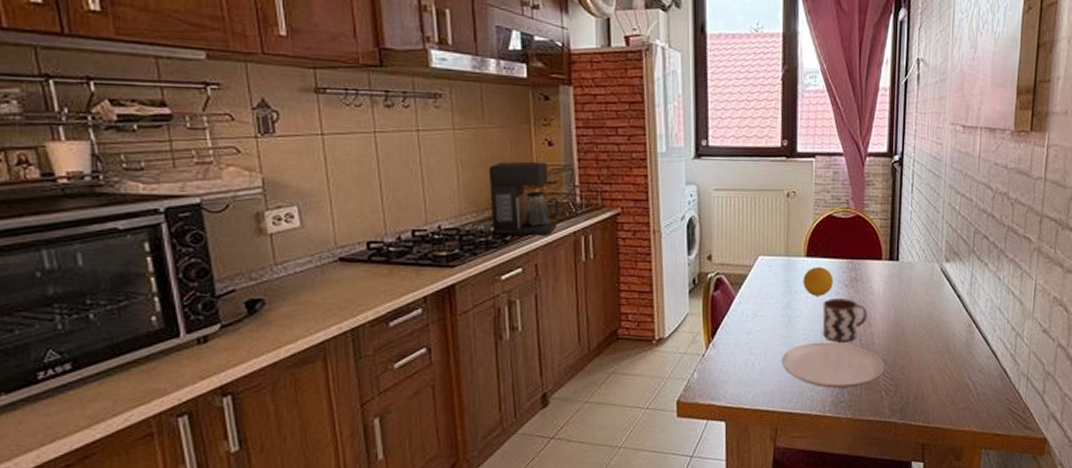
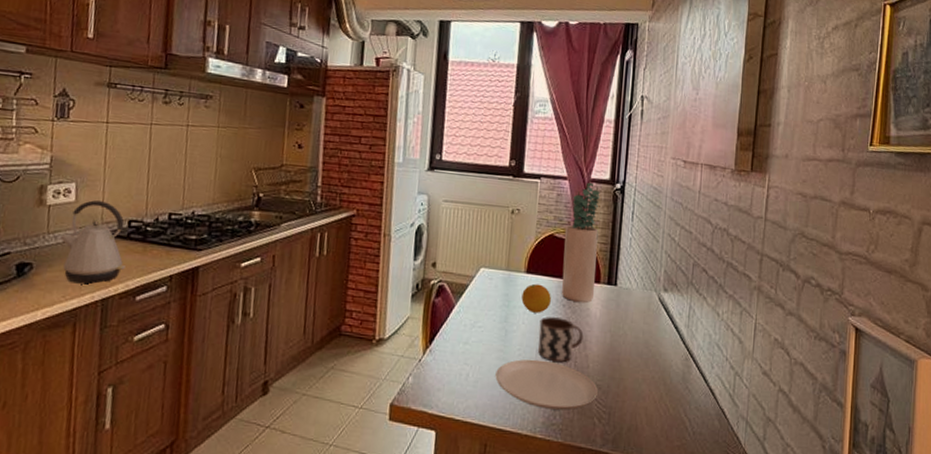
kettle: none [291,224,371,316] -> present [61,200,125,285]
coffee maker: present [488,161,559,236] -> none [239,159,302,229]
vase: none [843,151,878,280] -> present [561,177,600,303]

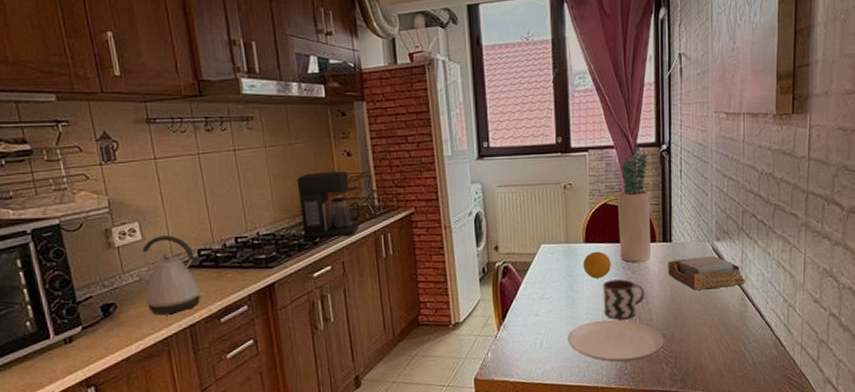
coffee maker: none [239,159,302,229] -> present [297,170,360,239]
napkin holder: none [610,305,692,344] -> present [668,256,746,290]

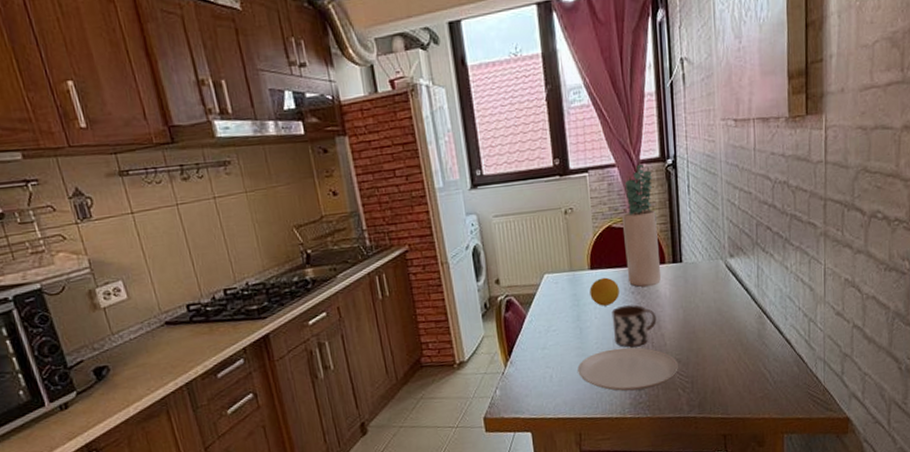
kettle: present [136,235,204,316] -> none [126,292,198,375]
coffee maker: present [297,170,360,239] -> none [282,211,352,286]
napkin holder: present [668,256,746,290] -> none [679,274,763,311]

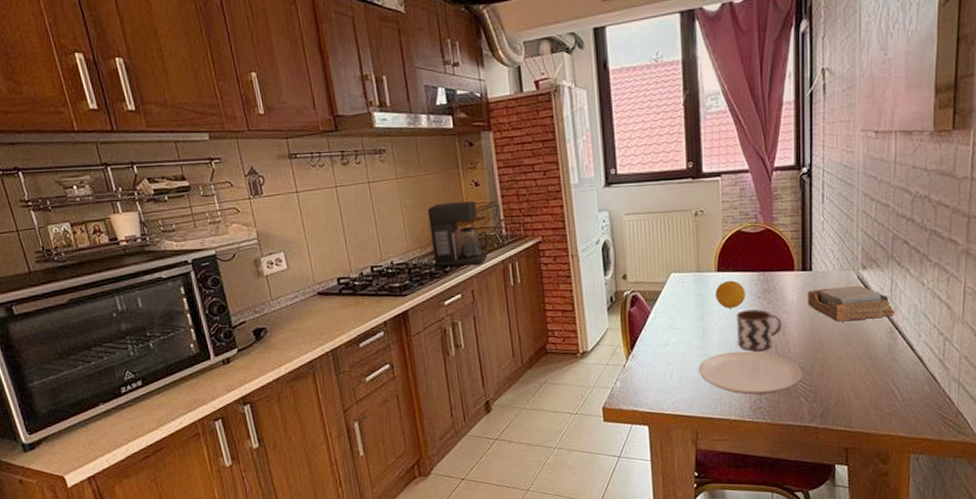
coffee maker: none [282,211,352,286] -> present [427,200,489,268]
vase: present [621,158,662,287] -> none [752,165,790,292]
napkin holder: none [679,274,763,311] -> present [807,286,896,322]

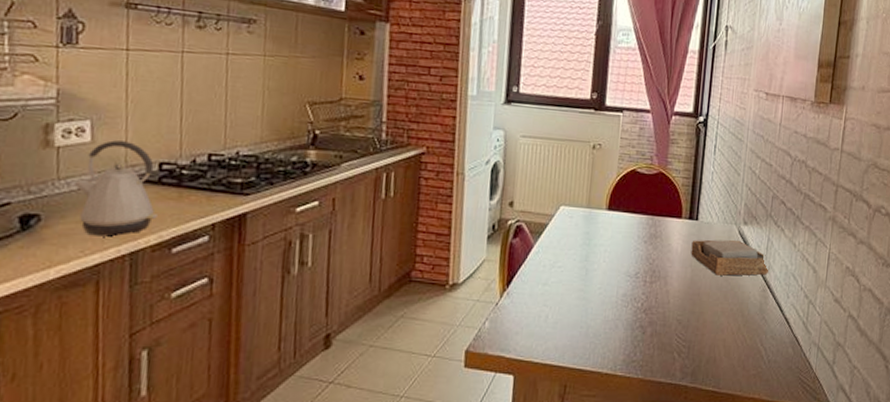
kettle: none [283,265,344,340] -> present [75,140,157,237]
coffee maker: present [427,200,489,268] -> none [292,92,365,170]
plate: present [698,351,802,395] -> none [575,297,678,347]
fruit: present [715,280,745,308] -> none [602,220,633,251]
cup: present [736,309,782,351] -> none [619,254,665,299]

